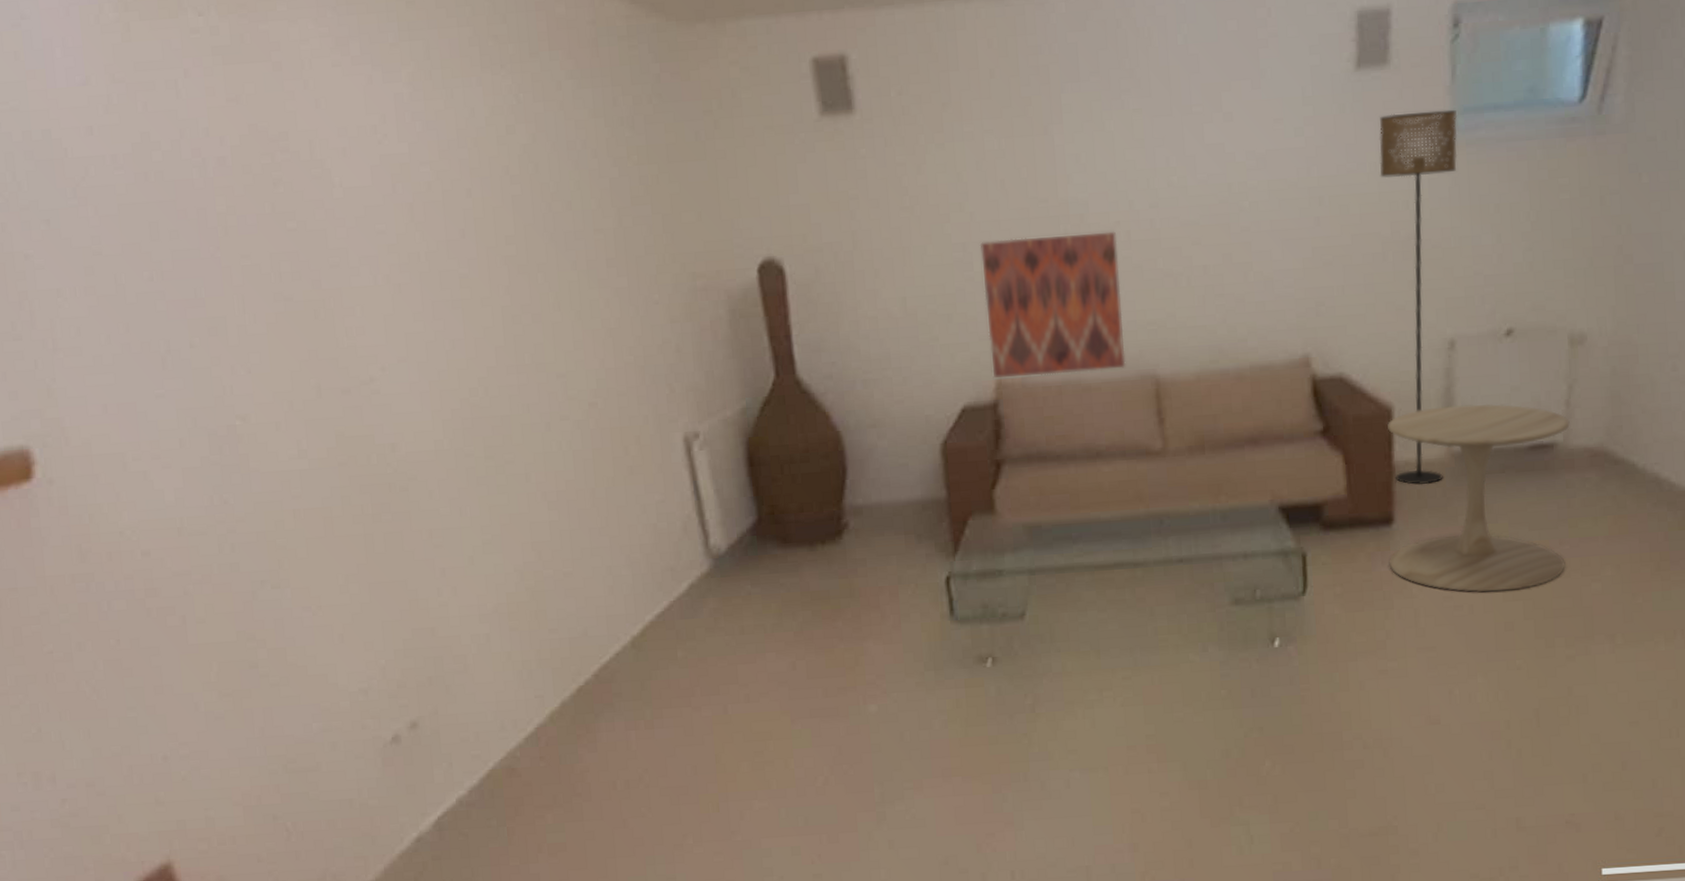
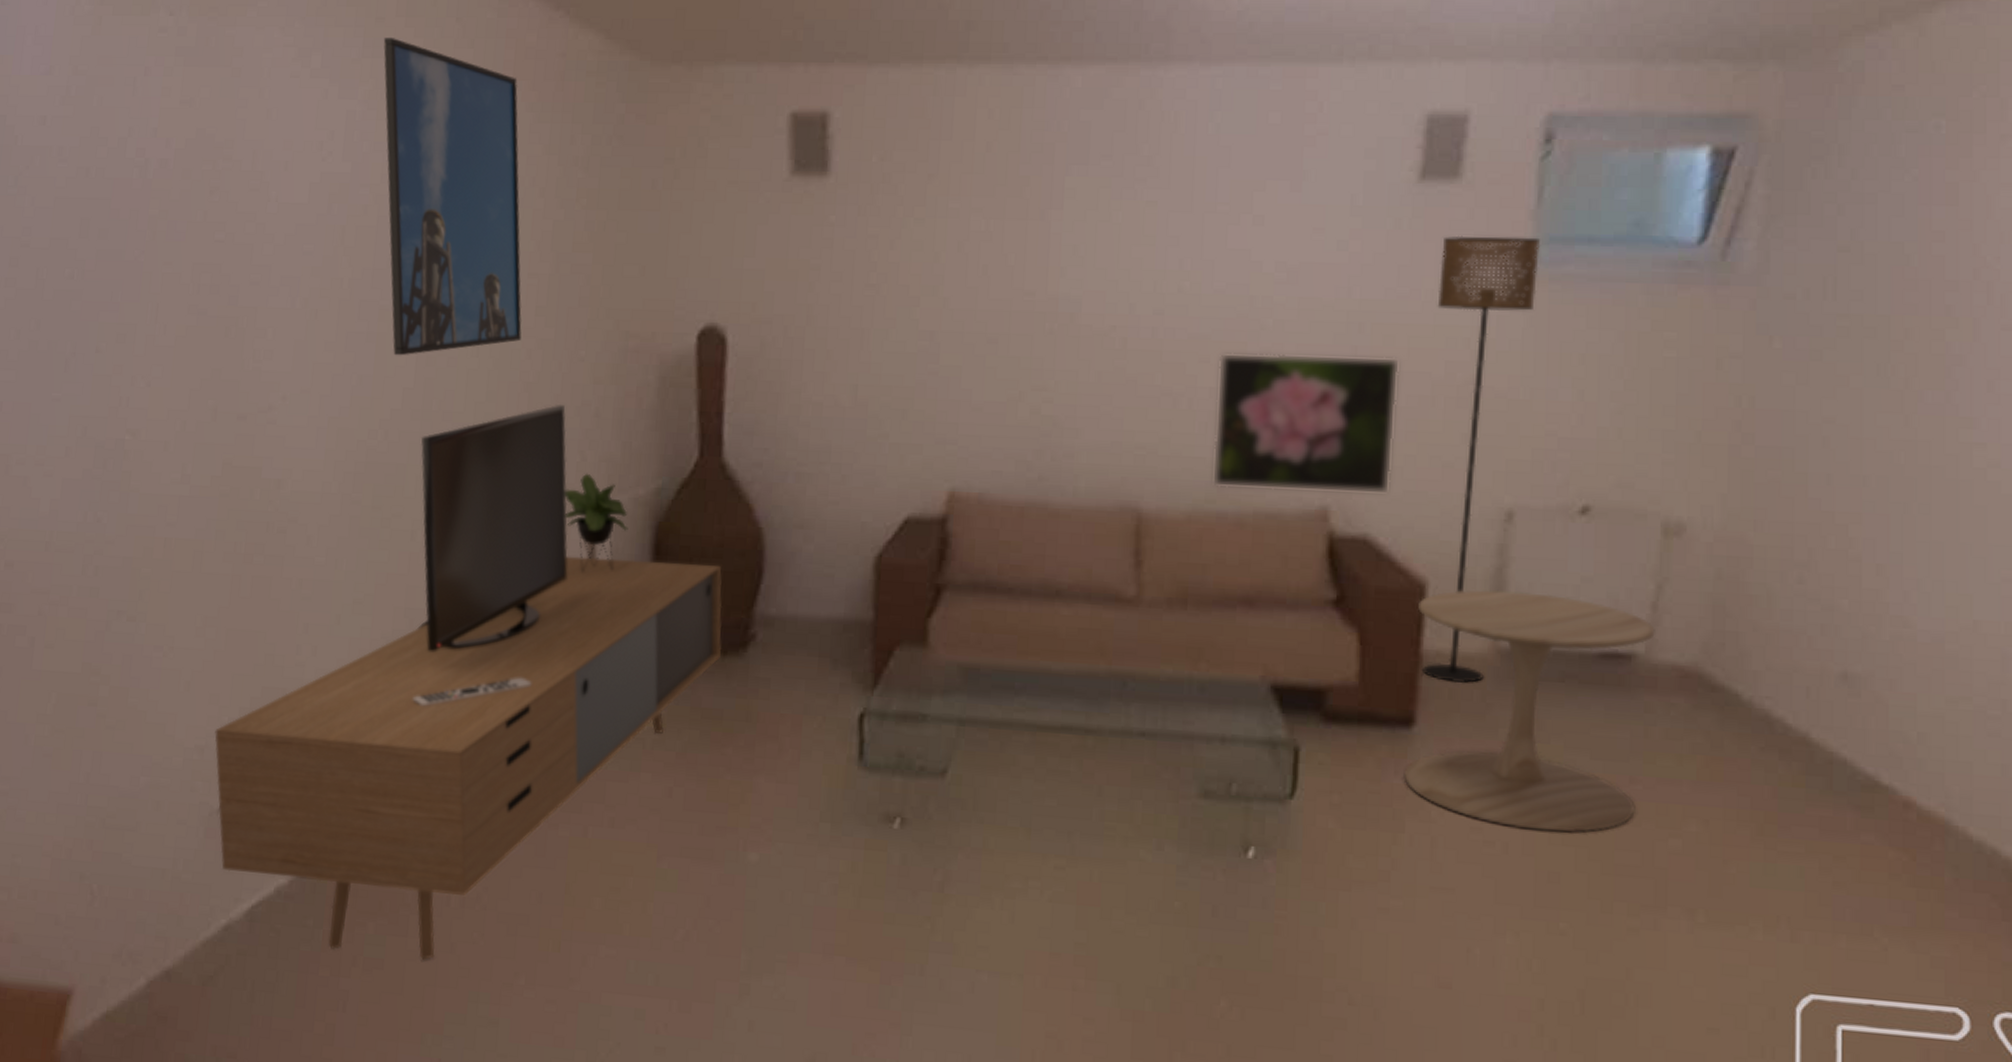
media console: none [375,344,820,842] -> present [215,404,722,960]
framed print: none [417,19,597,319] -> present [383,37,522,356]
wall art: present [979,231,1126,378] -> none [945,332,1110,496]
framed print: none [1207,223,1357,349] -> present [1211,352,1401,495]

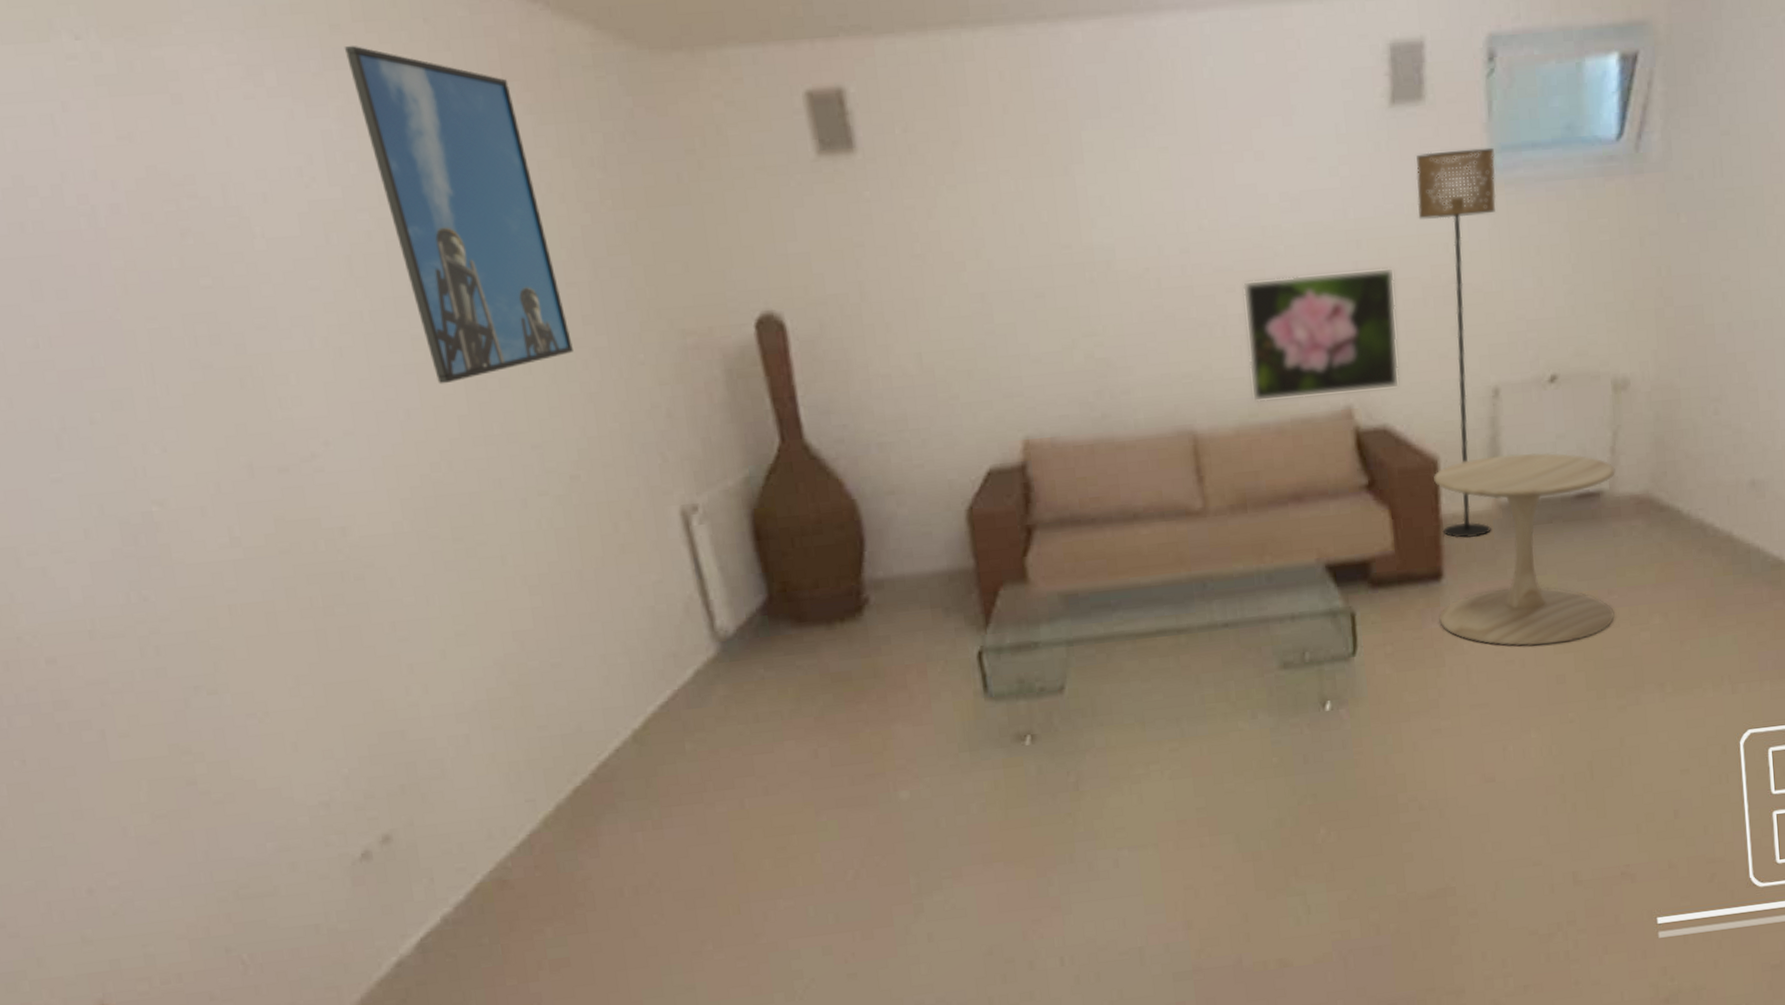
media console: present [215,404,722,960] -> none [337,409,839,960]

